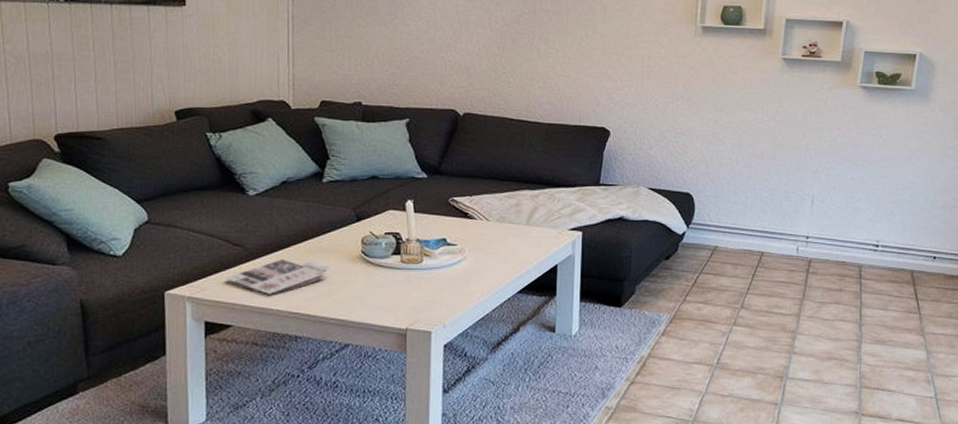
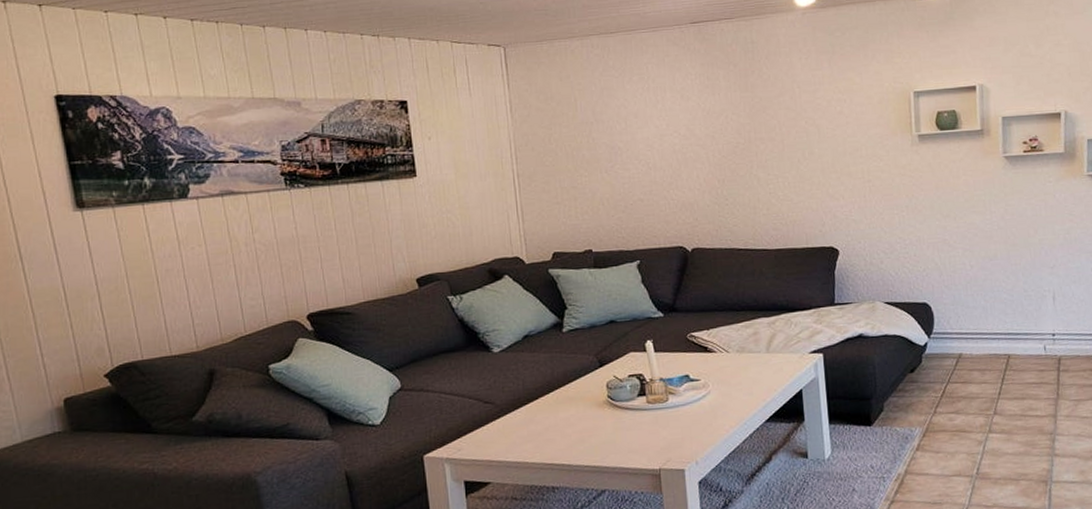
magazine: present [225,259,328,294] -> none [479,410,577,448]

